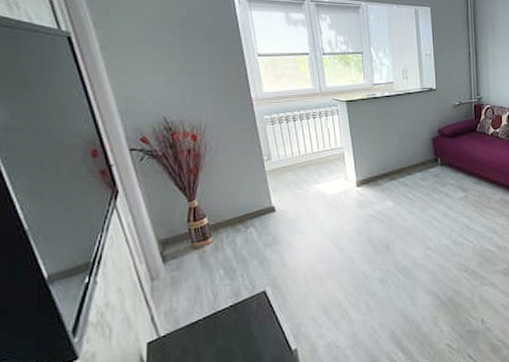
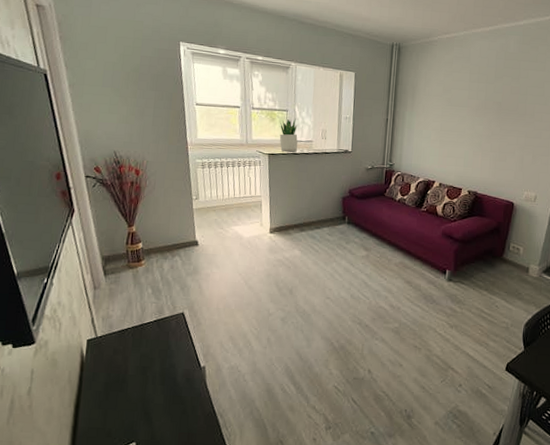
planter: none [356,59,378,97] -> present [279,118,298,152]

